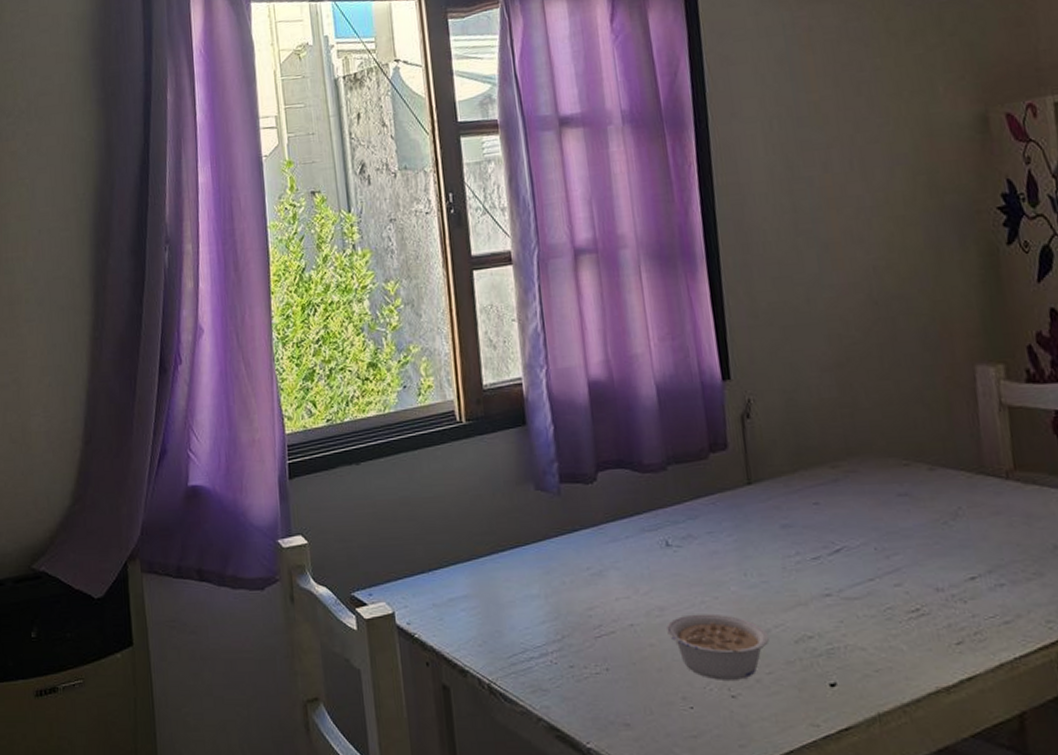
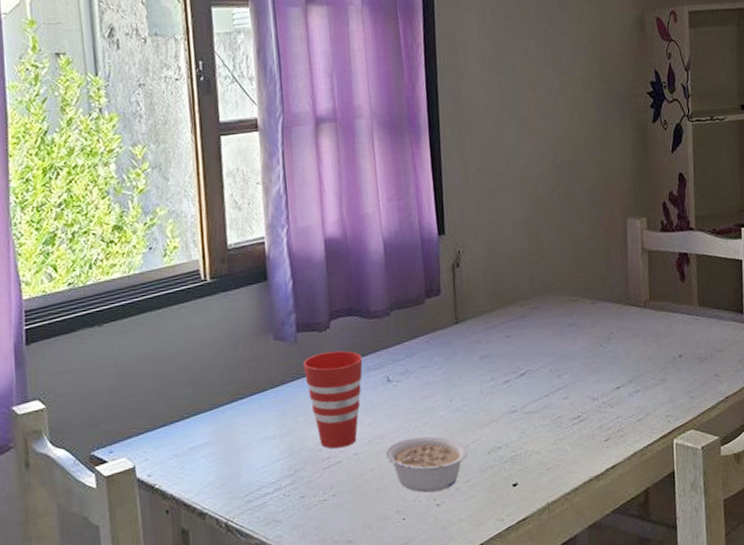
cup: none [568,507,637,617] -> present [303,350,363,449]

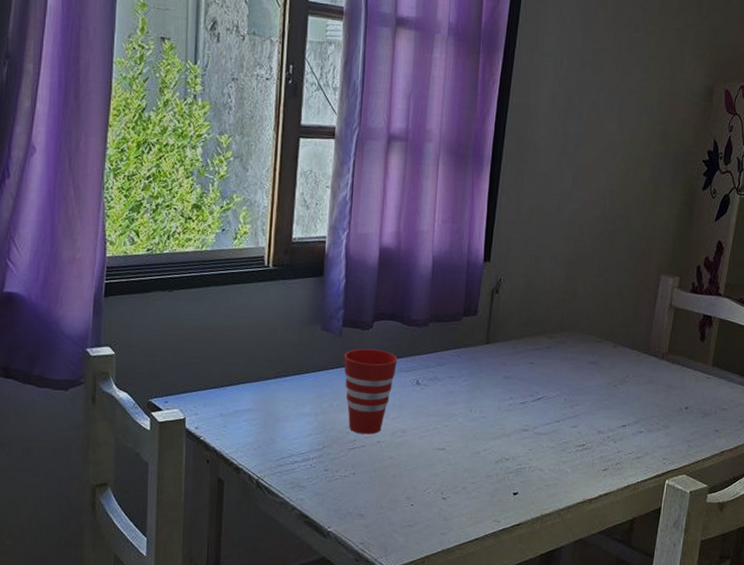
legume: present [386,436,468,493] -> none [405,437,478,487]

